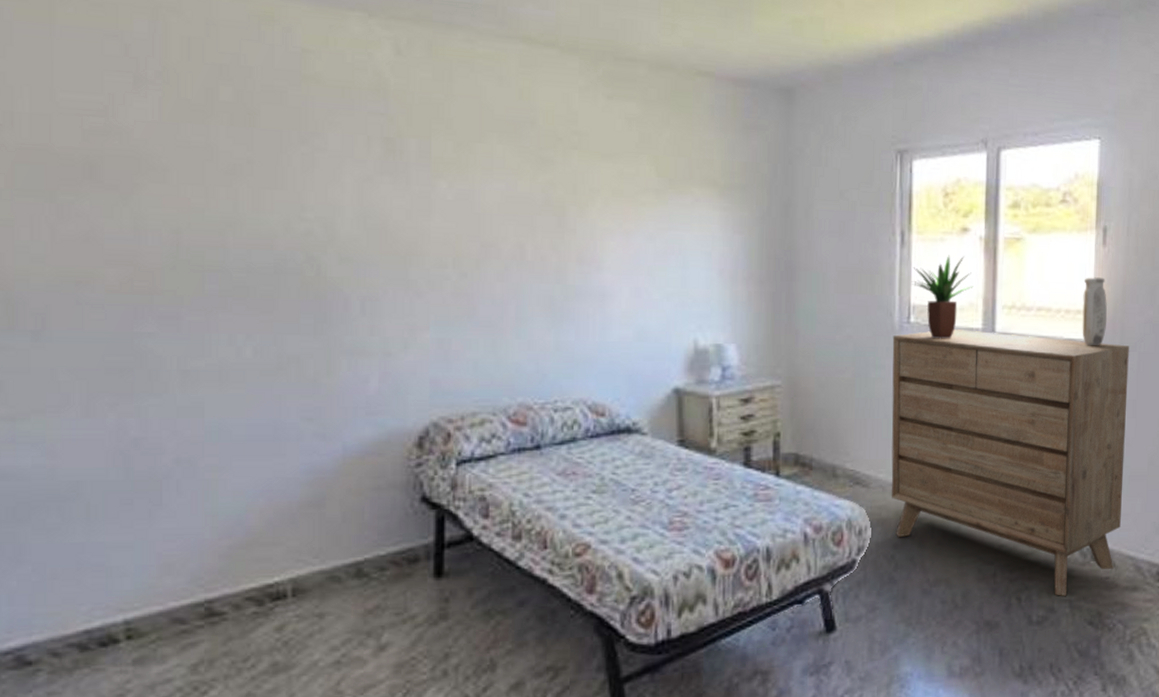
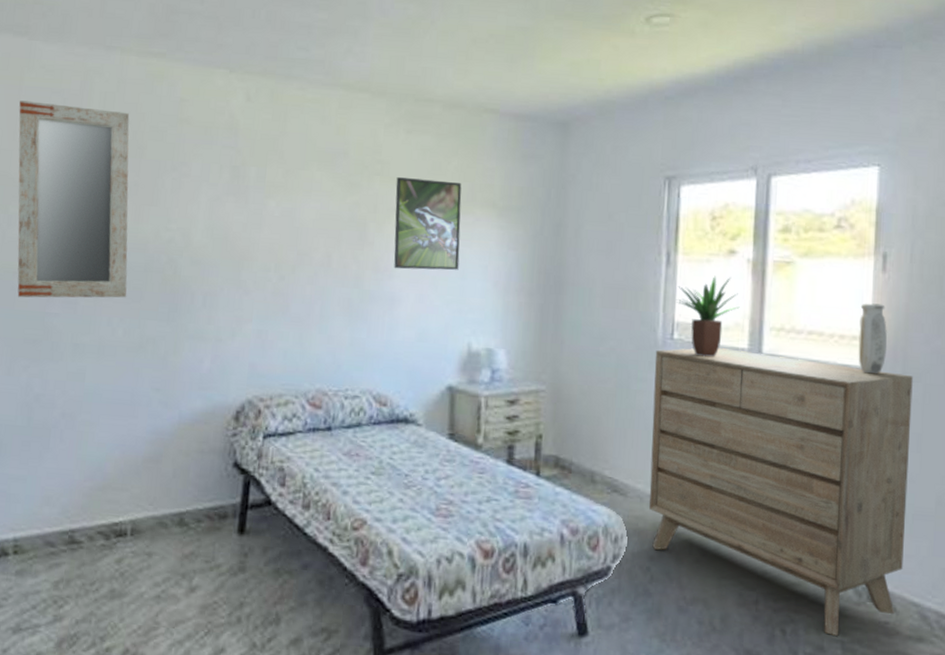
home mirror: none [53,45,253,315] -> present [17,100,130,298]
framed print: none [598,151,679,260] -> present [394,177,462,270]

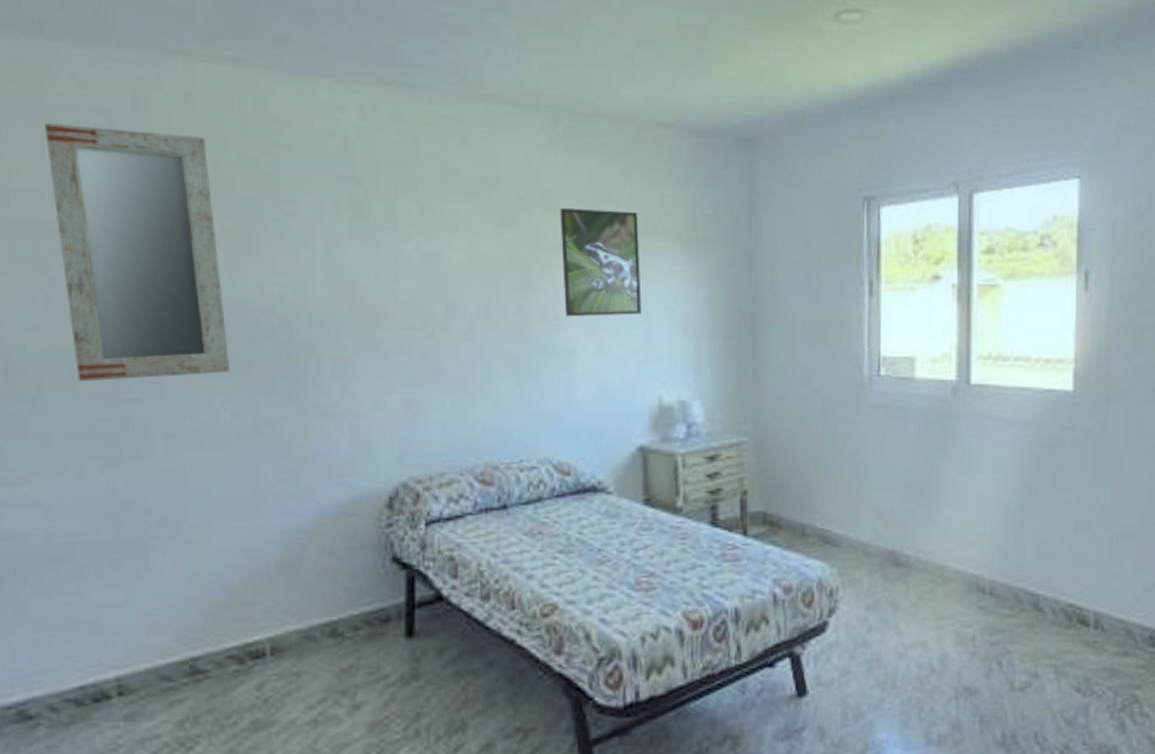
dresser: present [649,348,913,636] -> none [862,382,1115,661]
potted plant: present [676,275,740,357] -> none [881,304,946,392]
vase: present [858,303,887,374] -> none [1063,324,1090,397]

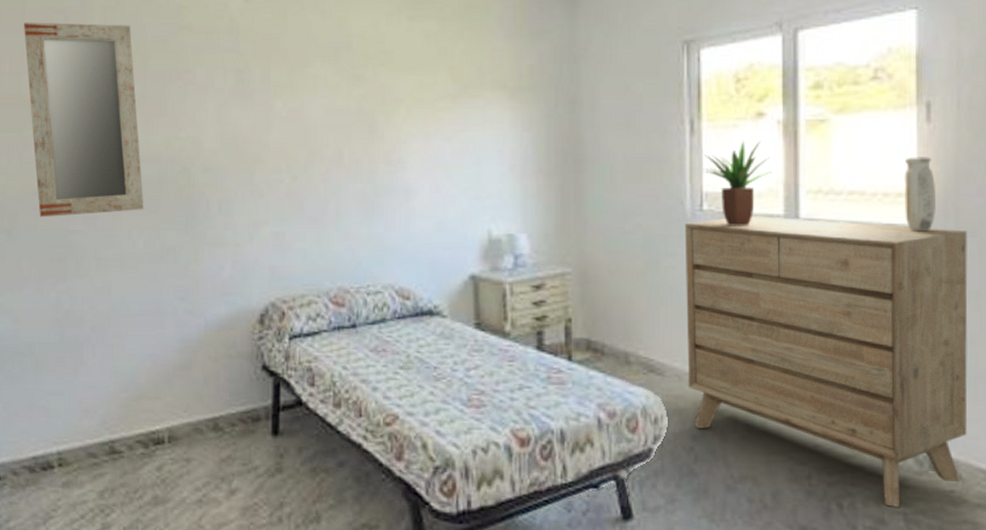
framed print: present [560,208,642,317] -> none [402,65,473,160]
dresser: none [862,382,1115,661] -> present [684,216,968,507]
potted plant: none [881,304,946,392] -> present [703,140,772,226]
vase: none [1063,324,1090,397] -> present [904,157,936,232]

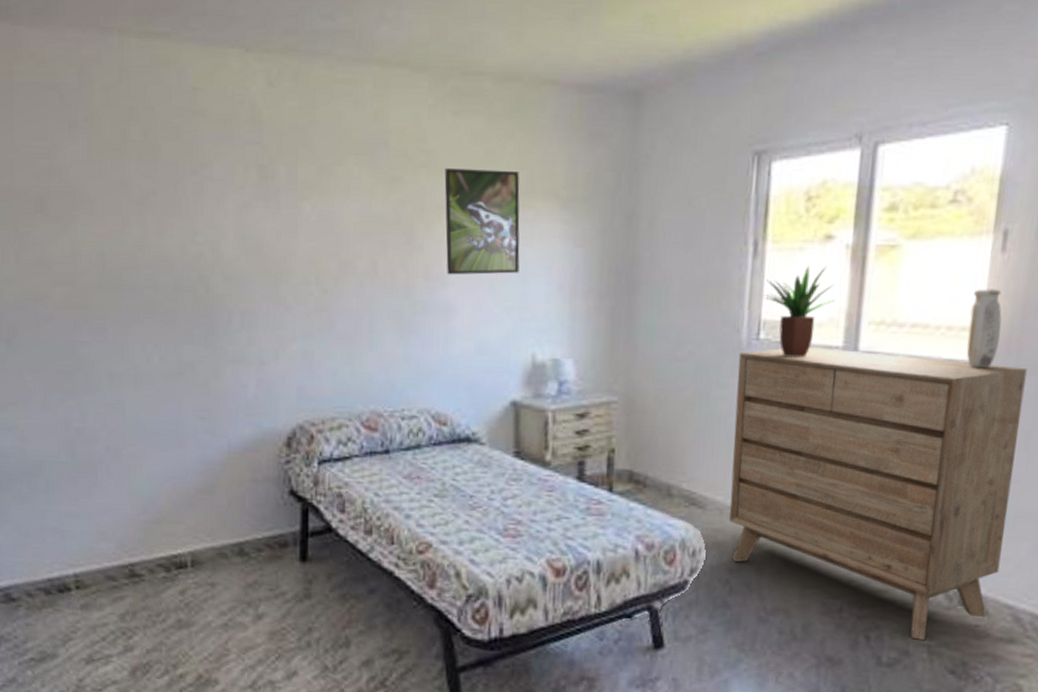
home mirror: present [24,22,144,218] -> none [12,100,159,327]
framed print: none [402,65,473,160] -> present [444,169,520,275]

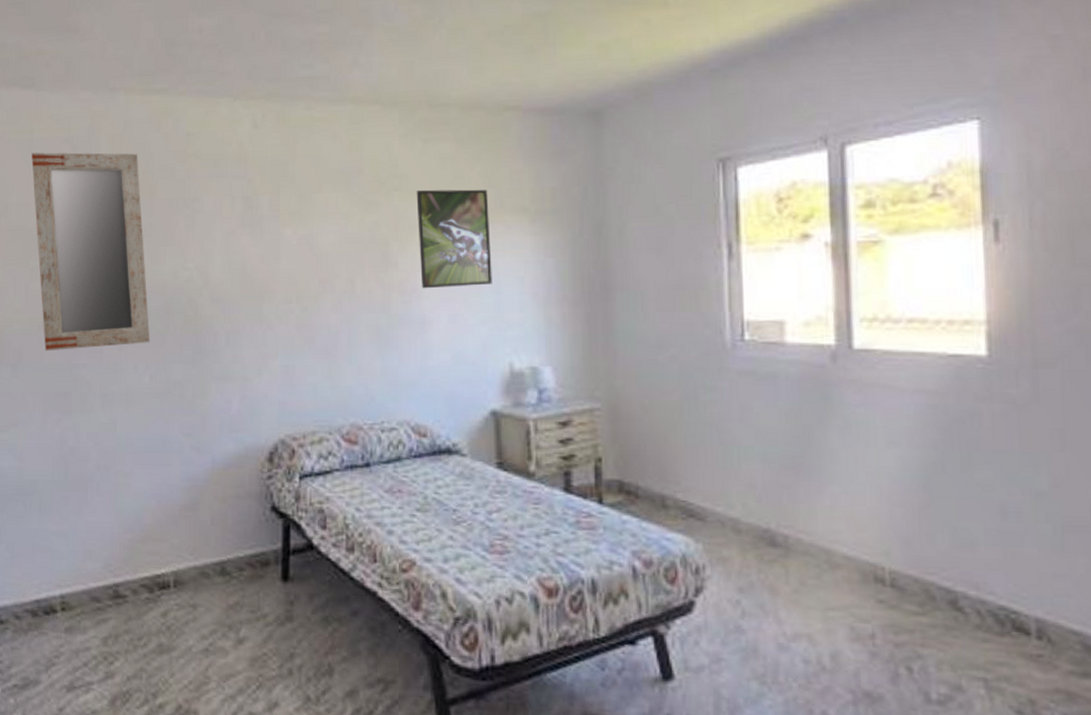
home mirror: none [12,100,159,327] -> present [31,152,150,351]
dresser: present [729,347,1027,640] -> none [724,347,1055,673]
potted plant: present [763,265,835,358] -> none [743,264,821,358]
vase: present [966,289,1002,368] -> none [970,280,1009,363]

